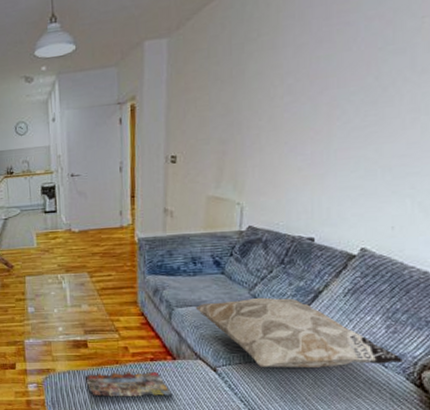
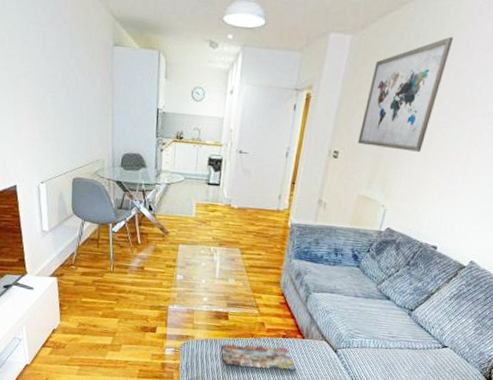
wall art: none [195,13,284,144] -> present [357,36,454,152]
decorative pillow: present [195,297,404,367] -> none [329,291,482,359]

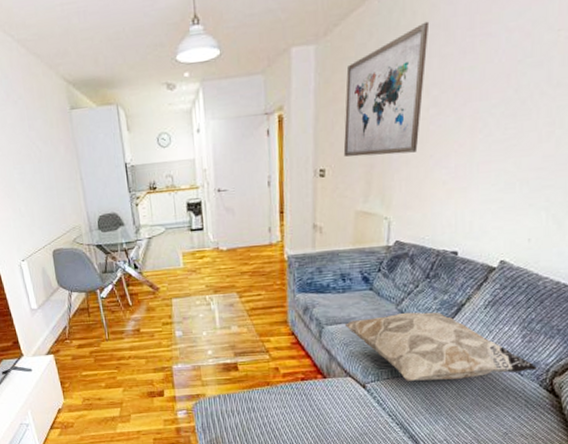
magazine: present [221,344,298,371] -> none [236,391,325,420]
decorative pillow: none [329,291,482,359] -> present [344,312,538,381]

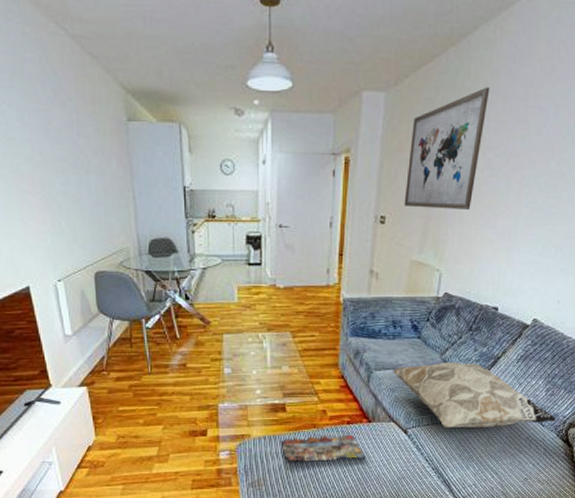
magazine: none [236,391,325,420] -> present [282,434,367,462]

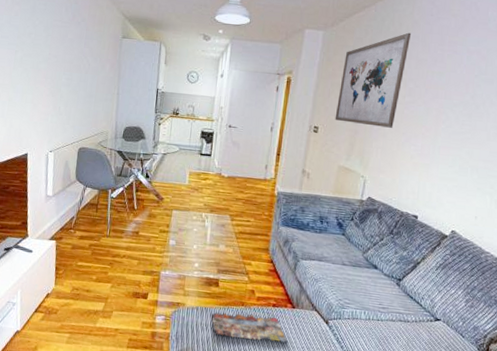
decorative pillow: present [392,362,557,428] -> none [317,259,477,334]

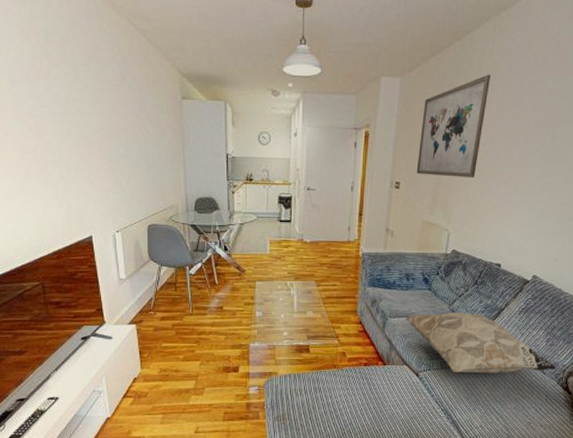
magazine: present [211,312,289,343] -> none [305,375,382,399]
decorative pillow: none [317,259,477,334] -> present [405,312,557,373]

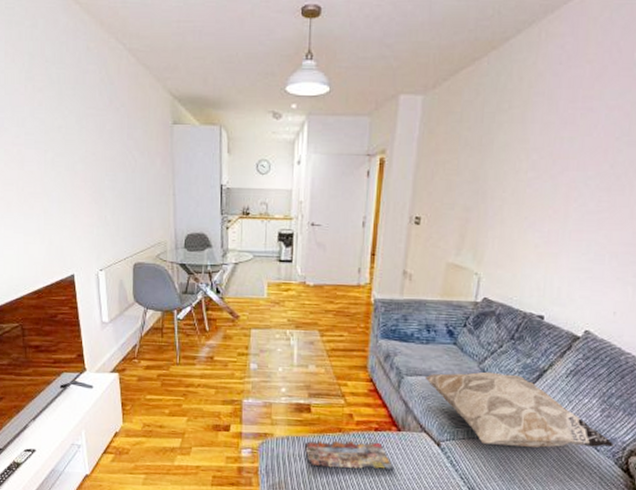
magazine: none [305,375,382,399] -> present [305,440,396,470]
wall art: present [416,74,491,178] -> none [440,89,535,212]

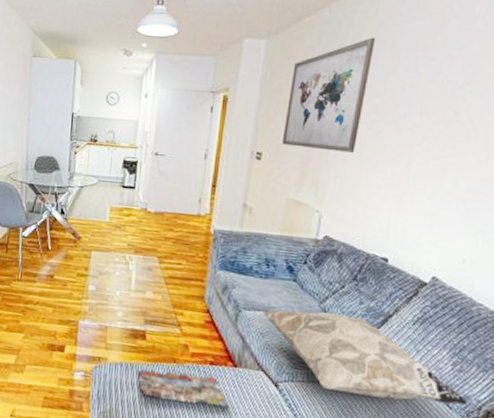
wall art: none [440,89,535,212] -> present [282,37,376,153]

